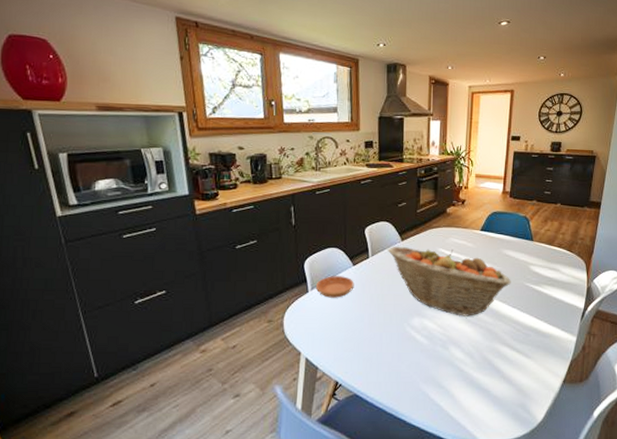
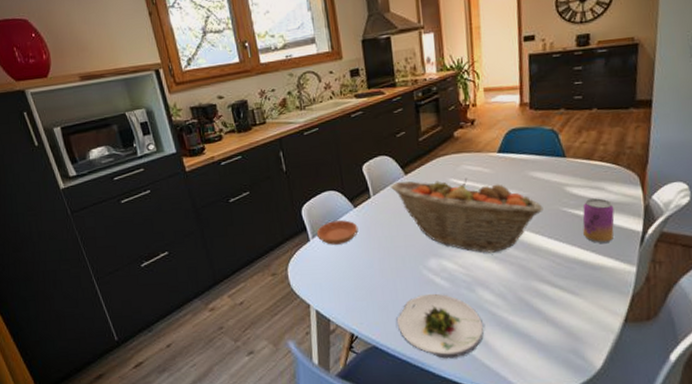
salad plate: none [378,349,453,408] -> present [396,293,484,359]
beverage can: none [540,277,565,315] -> present [582,198,615,243]

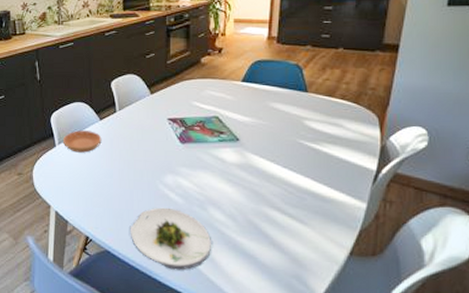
fruit basket: present [391,178,543,253] -> none [136,99,281,176]
beverage can: present [582,198,615,243] -> none [318,134,350,177]

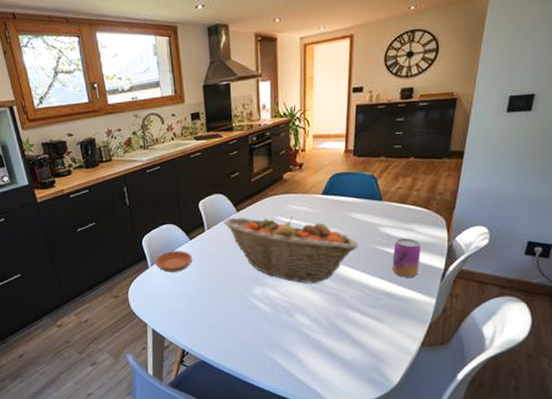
salad plate: present [130,207,212,271] -> none [223,317,299,373]
fruit basket: none [136,99,281,176] -> present [224,217,359,284]
beverage can: none [318,134,350,177] -> present [392,238,421,278]

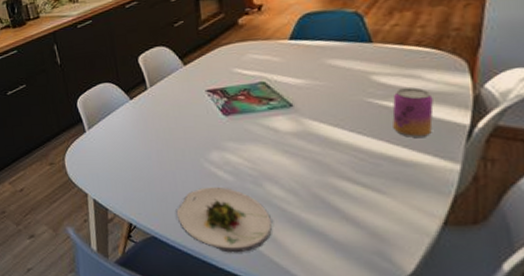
saucer: present [155,251,193,272] -> none [92,112,135,137]
salad plate: none [223,317,299,373] -> present [176,187,273,253]
fruit basket: present [224,217,359,284] -> none [169,68,344,147]

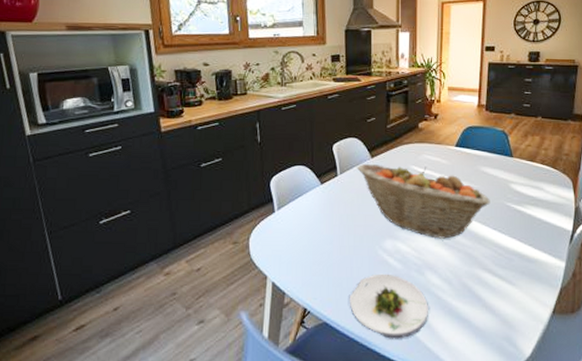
fruit basket: none [169,68,344,147] -> present [357,163,490,239]
beverage can: present [392,87,434,137] -> none [523,197,550,238]

